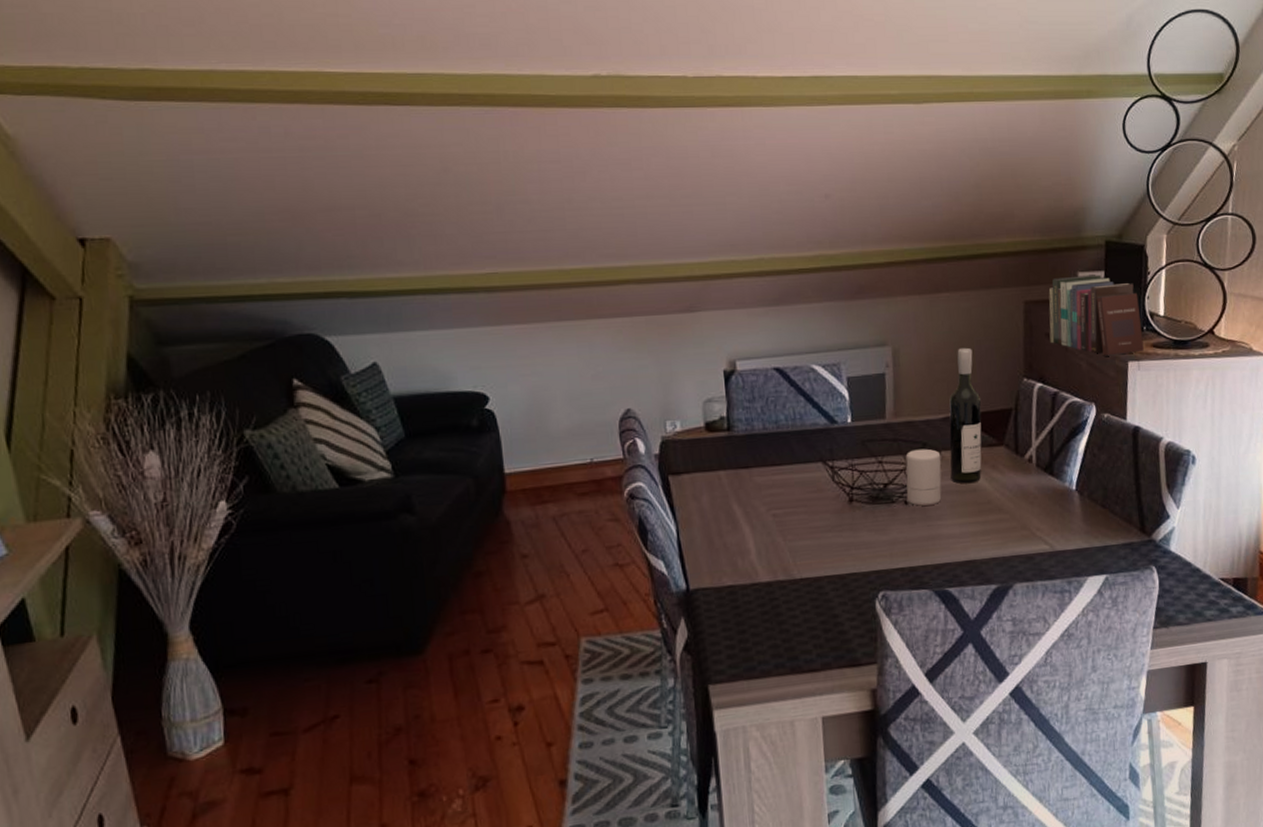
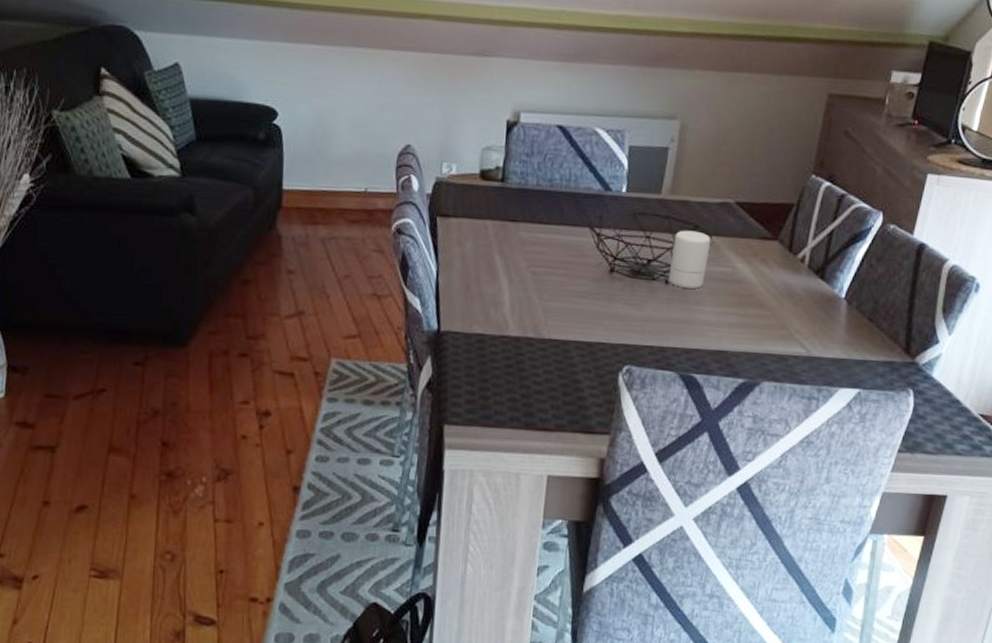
bottle: present [949,347,982,484] -> none [717,133,764,274]
books: present [1048,274,1144,356] -> none [848,74,953,166]

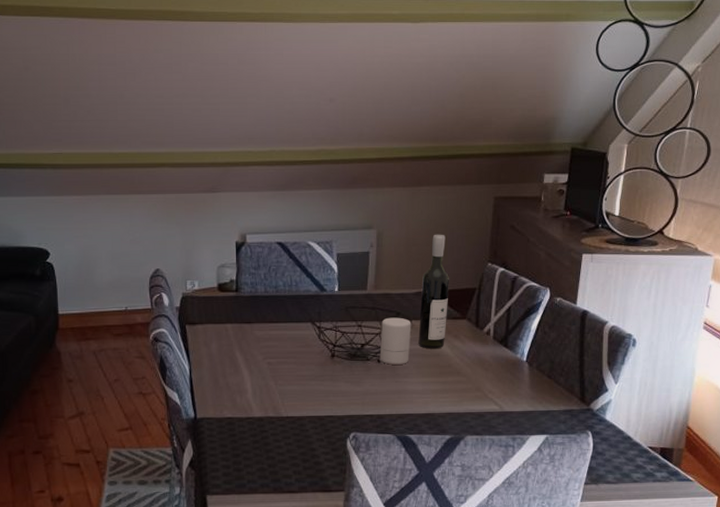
bottle: none [717,133,764,274] -> present [418,234,450,349]

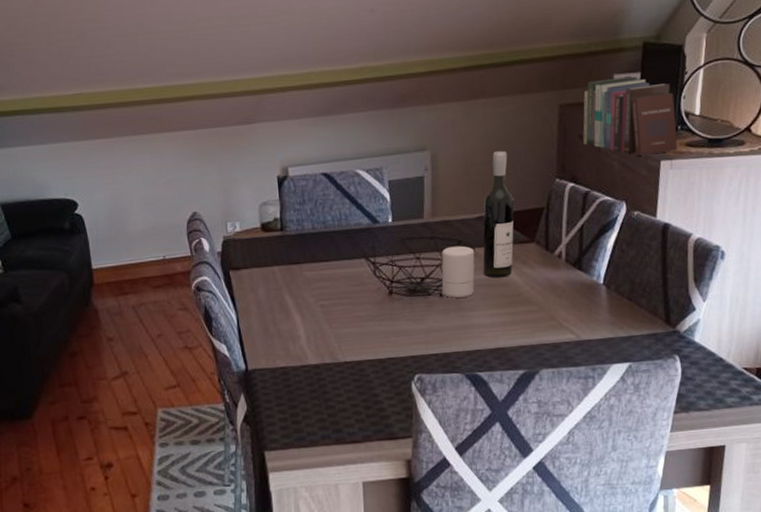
books: none [514,177,598,248] -> present [583,76,677,156]

